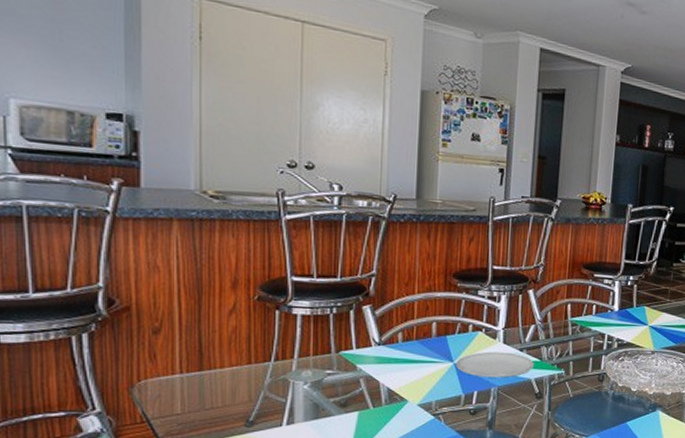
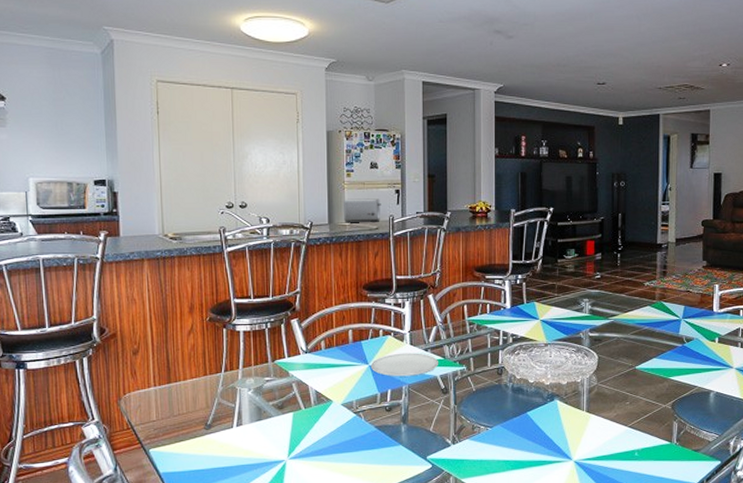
toaster: none [435,172,481,204] -> present [342,198,381,223]

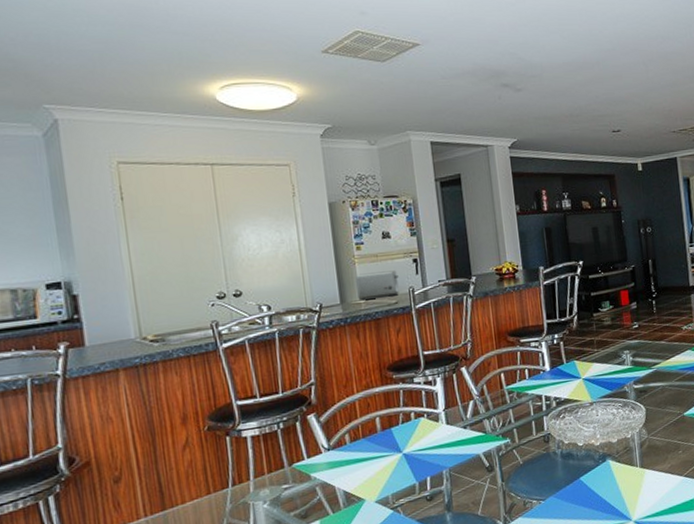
plate: present [370,353,438,377] -> none [404,432,480,463]

